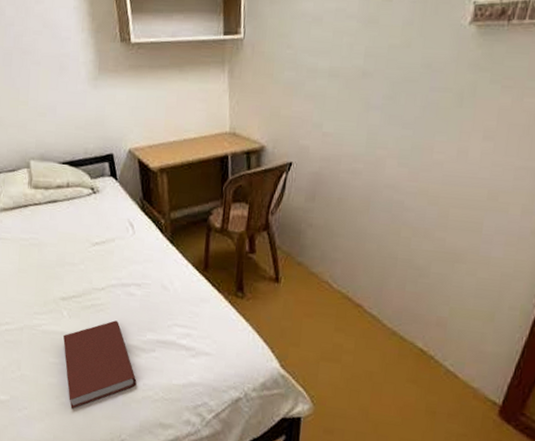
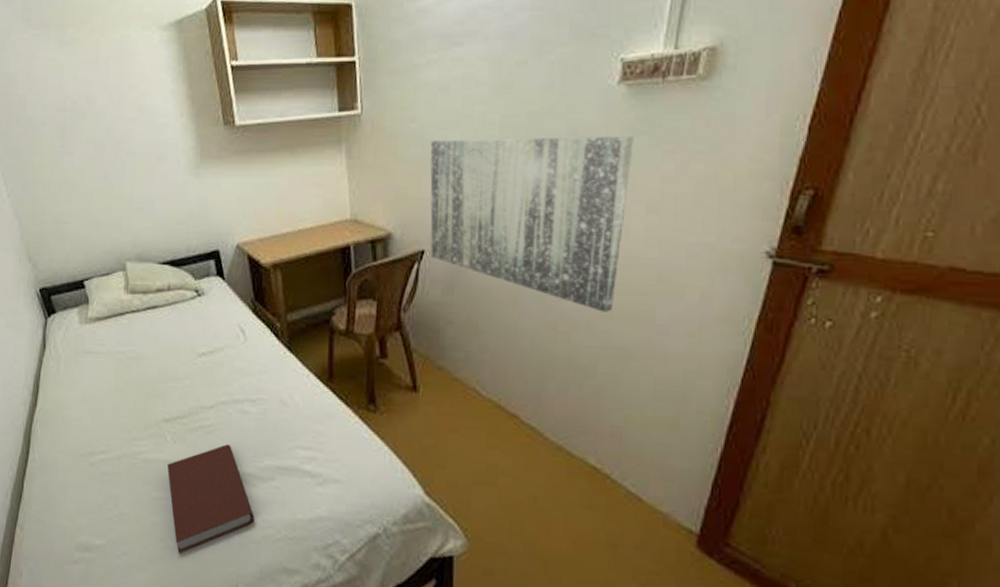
wall art: none [297,66,479,223] -> present [430,135,634,313]

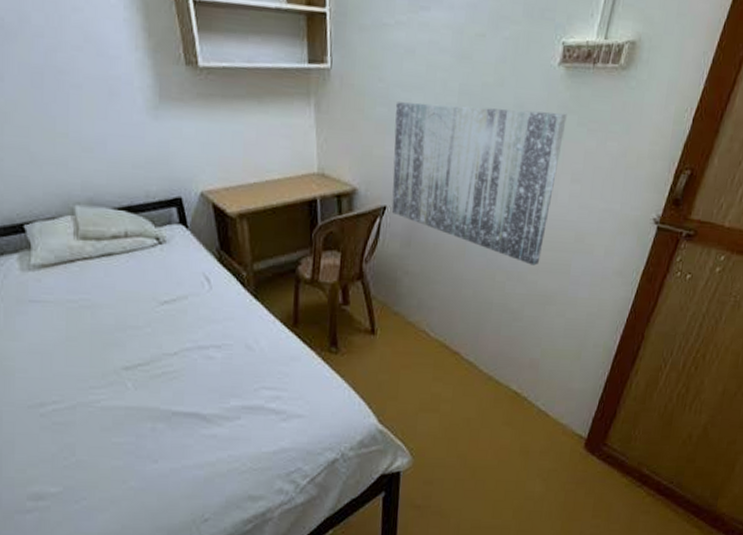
book: present [166,444,255,553] -> none [127,388,221,492]

